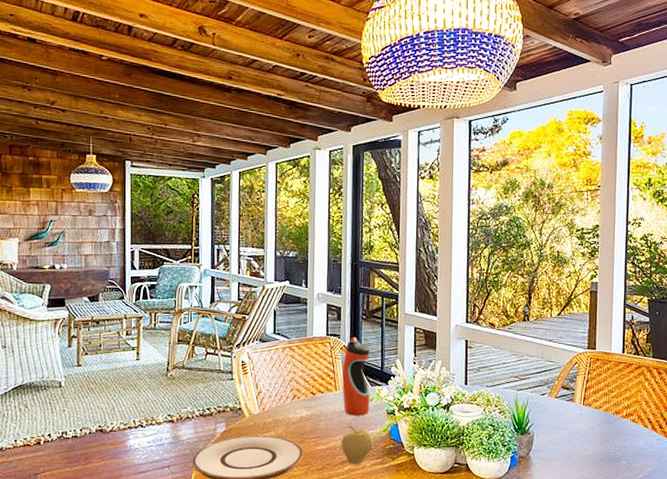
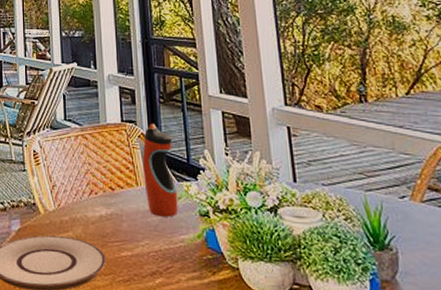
fruit: present [341,425,373,465] -> none [148,228,187,278]

